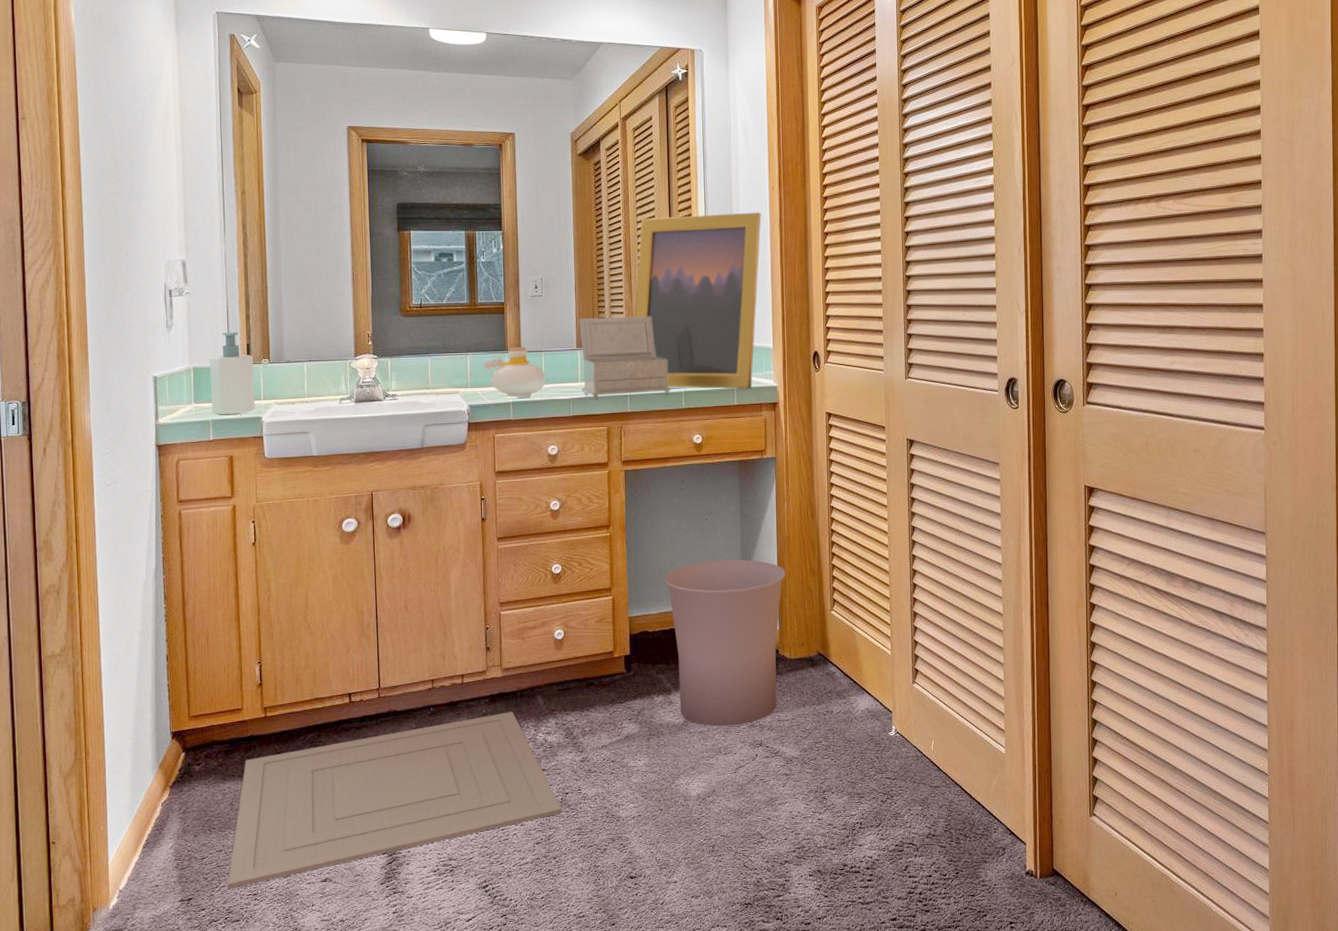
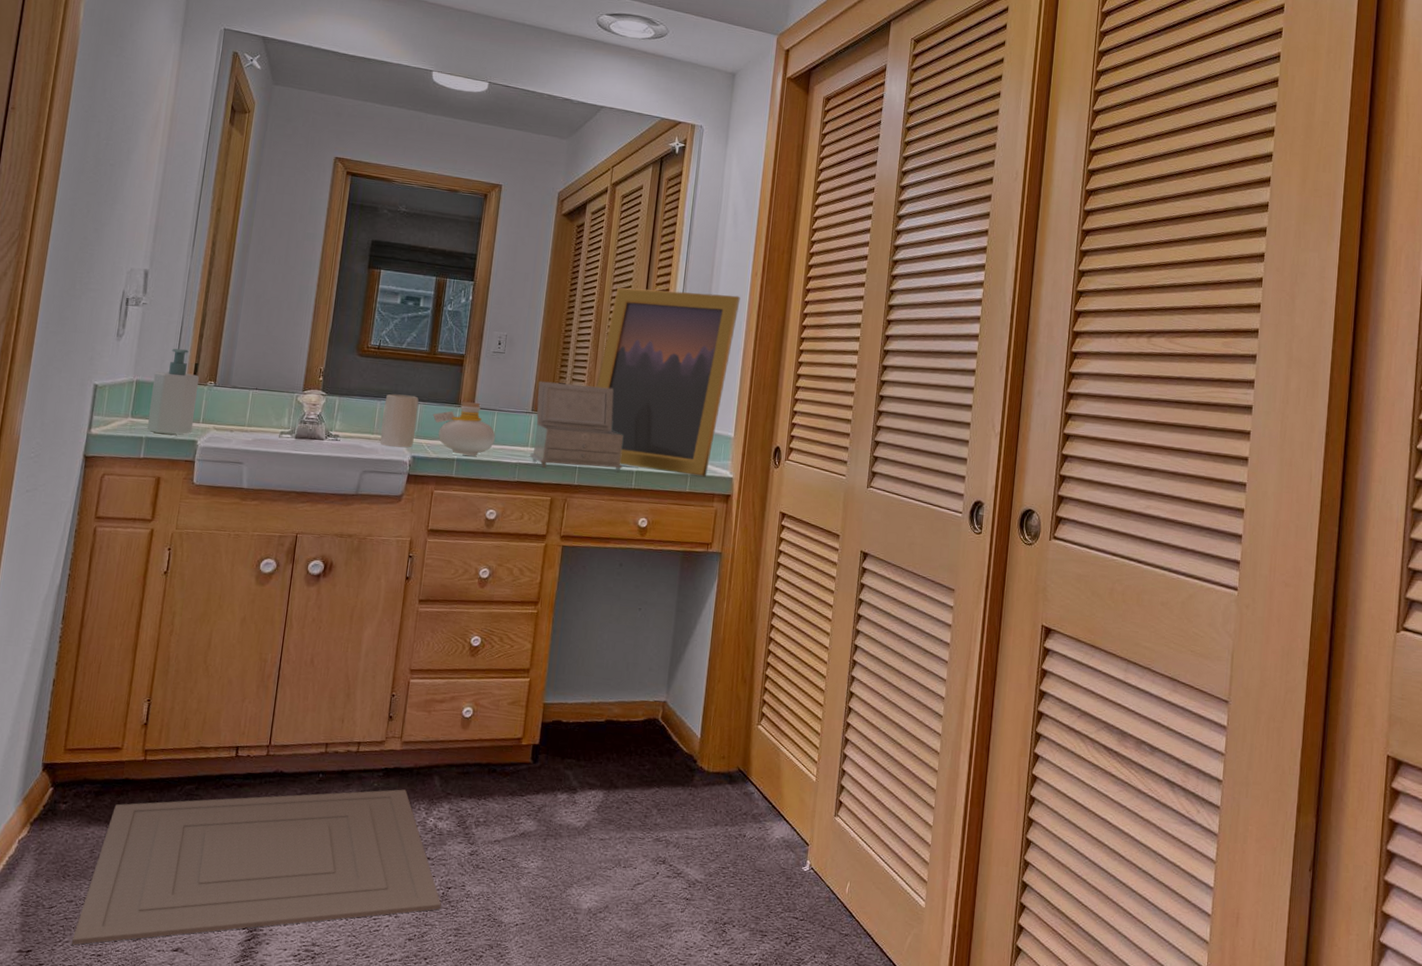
cup: none [435,348,469,399] -> present [380,393,419,448]
waste bin: present [665,559,785,727] -> none [583,654,715,838]

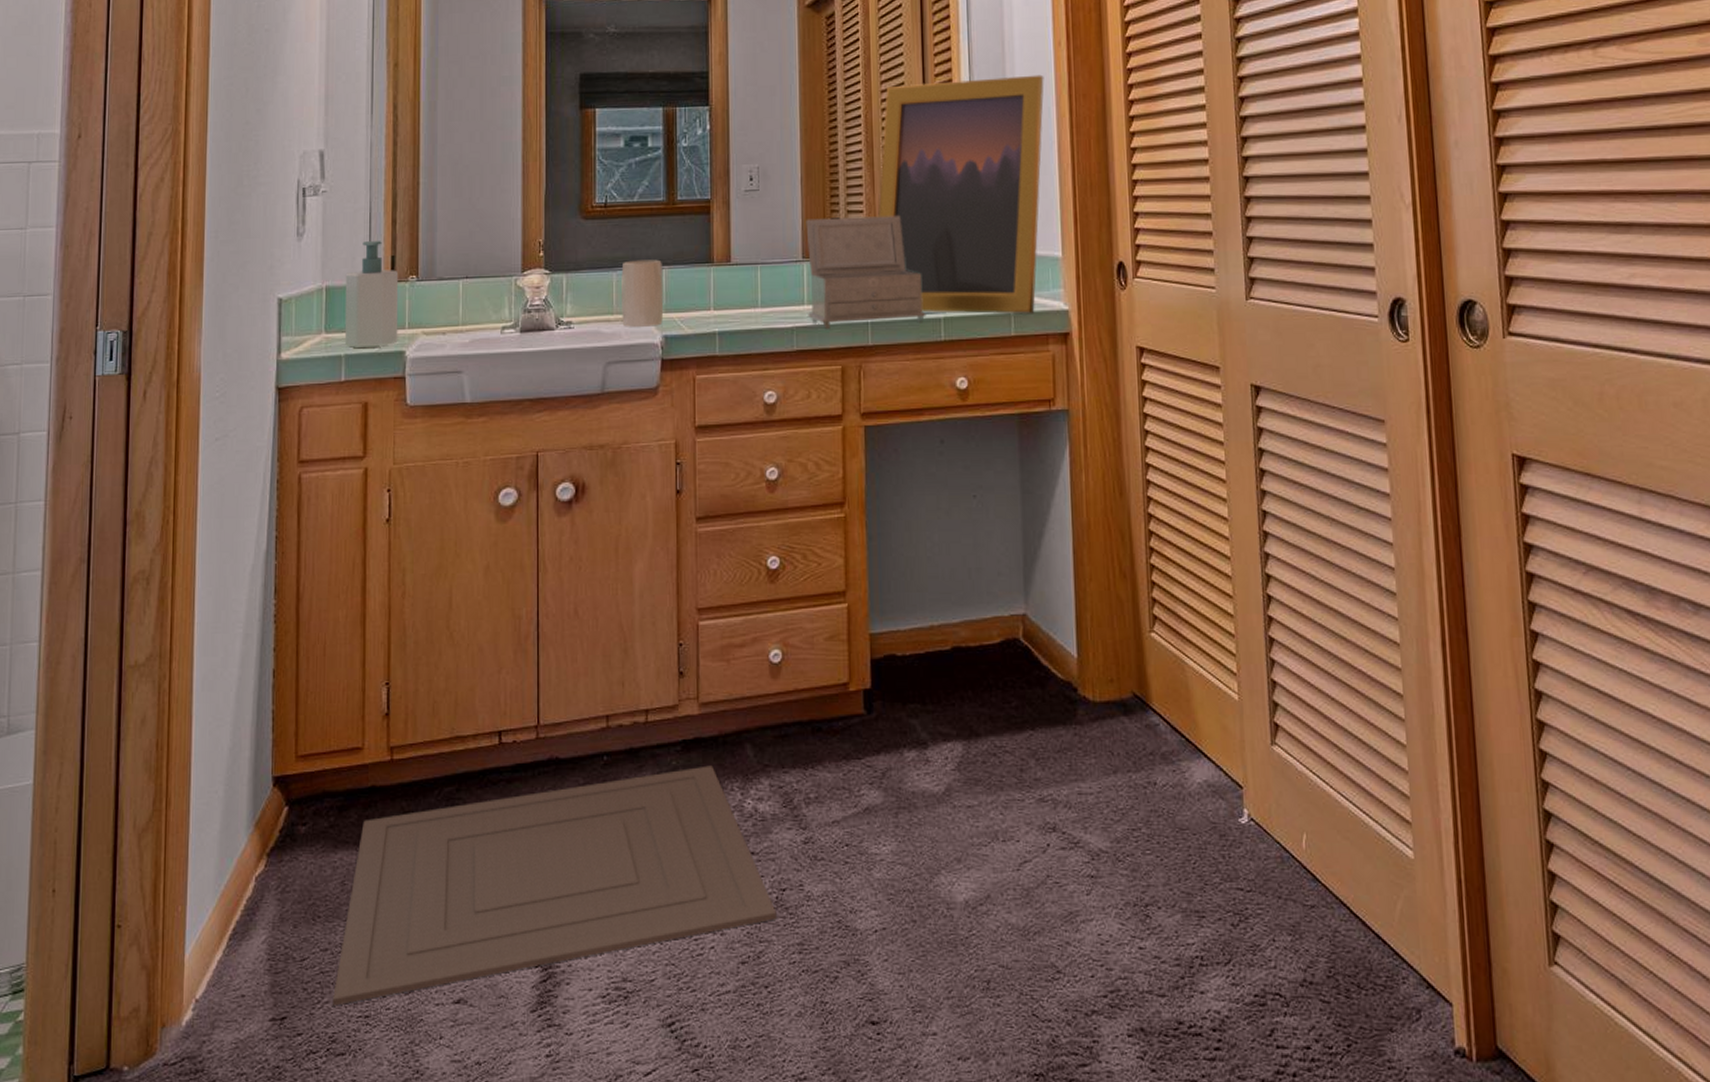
bottle: present [432,402,496,456] -> none [681,258,763,326]

